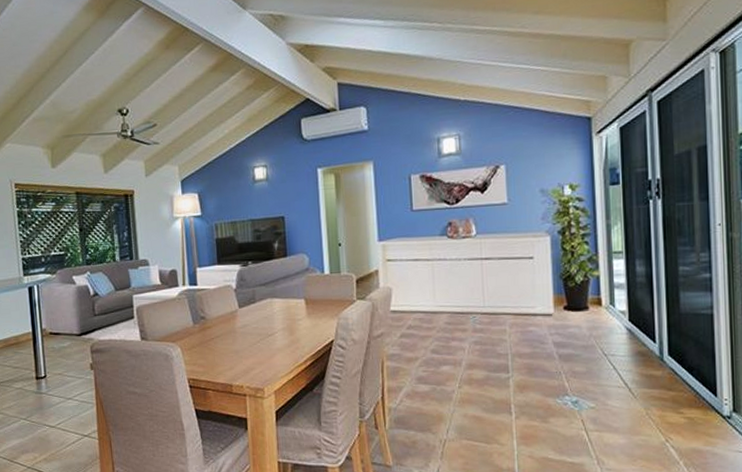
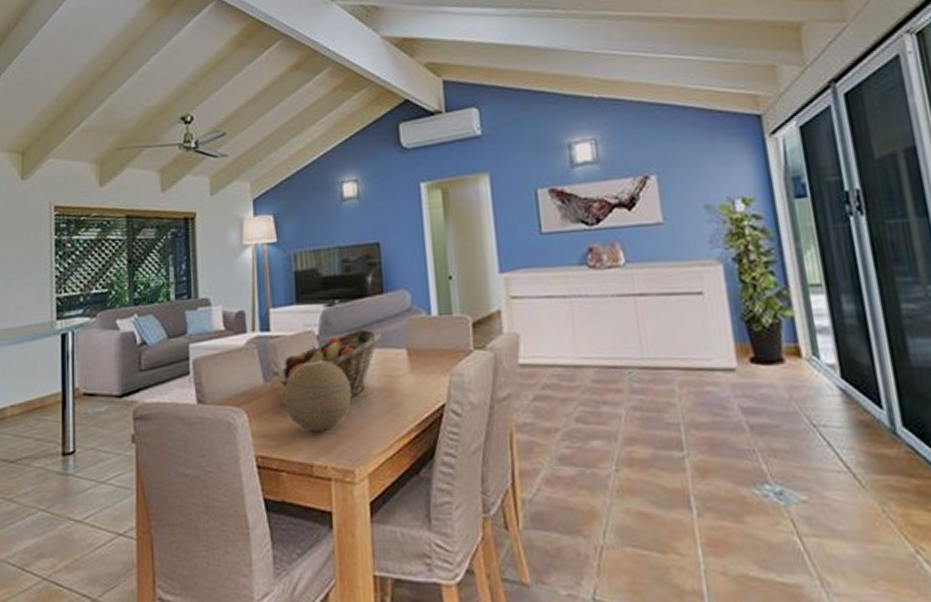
fruit basket: none [204,284,285,336] -> present [278,328,382,398]
decorative orb: none [209,308,262,360] -> present [284,360,352,431]

